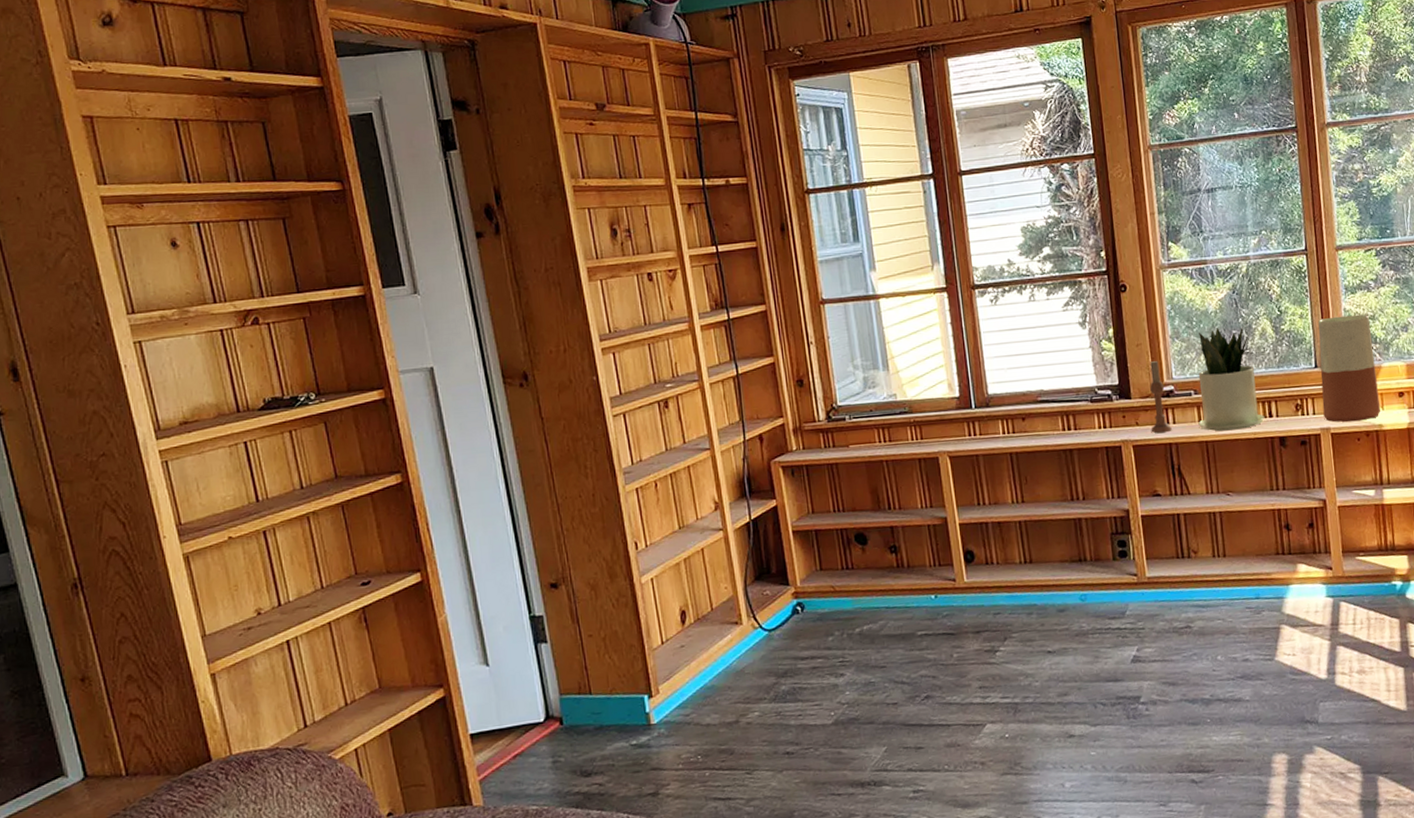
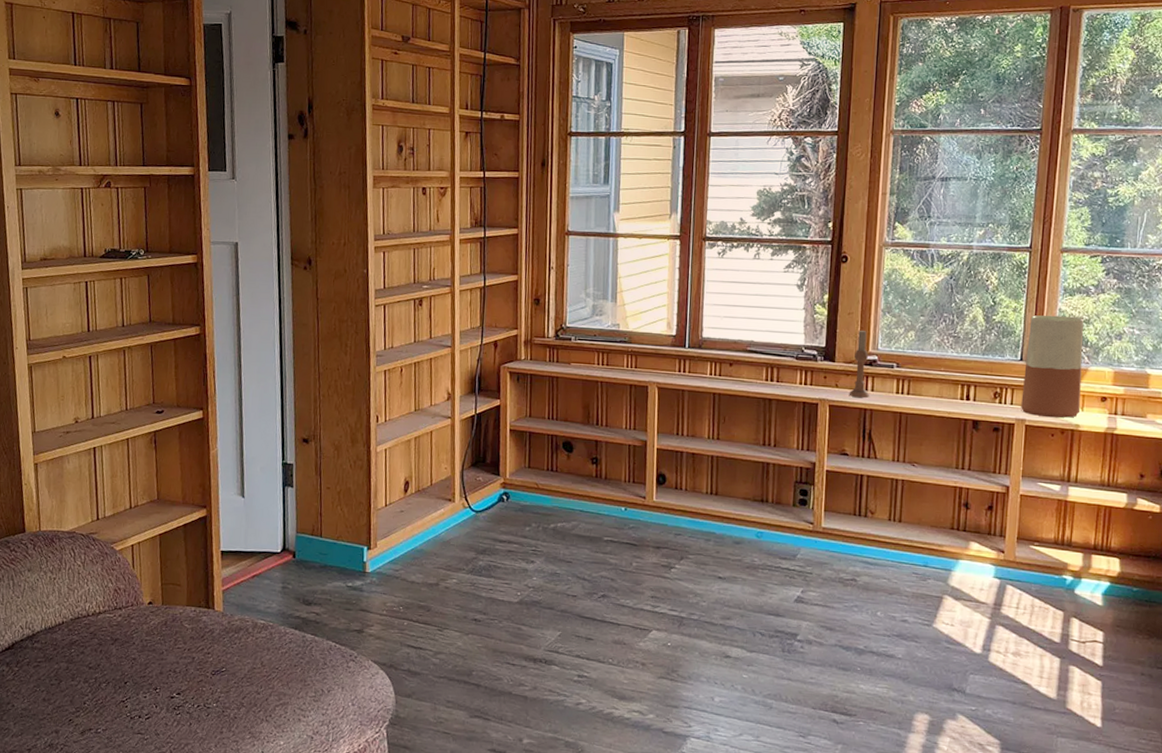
planter: present [1197,326,1265,431] -> none [894,309,962,407]

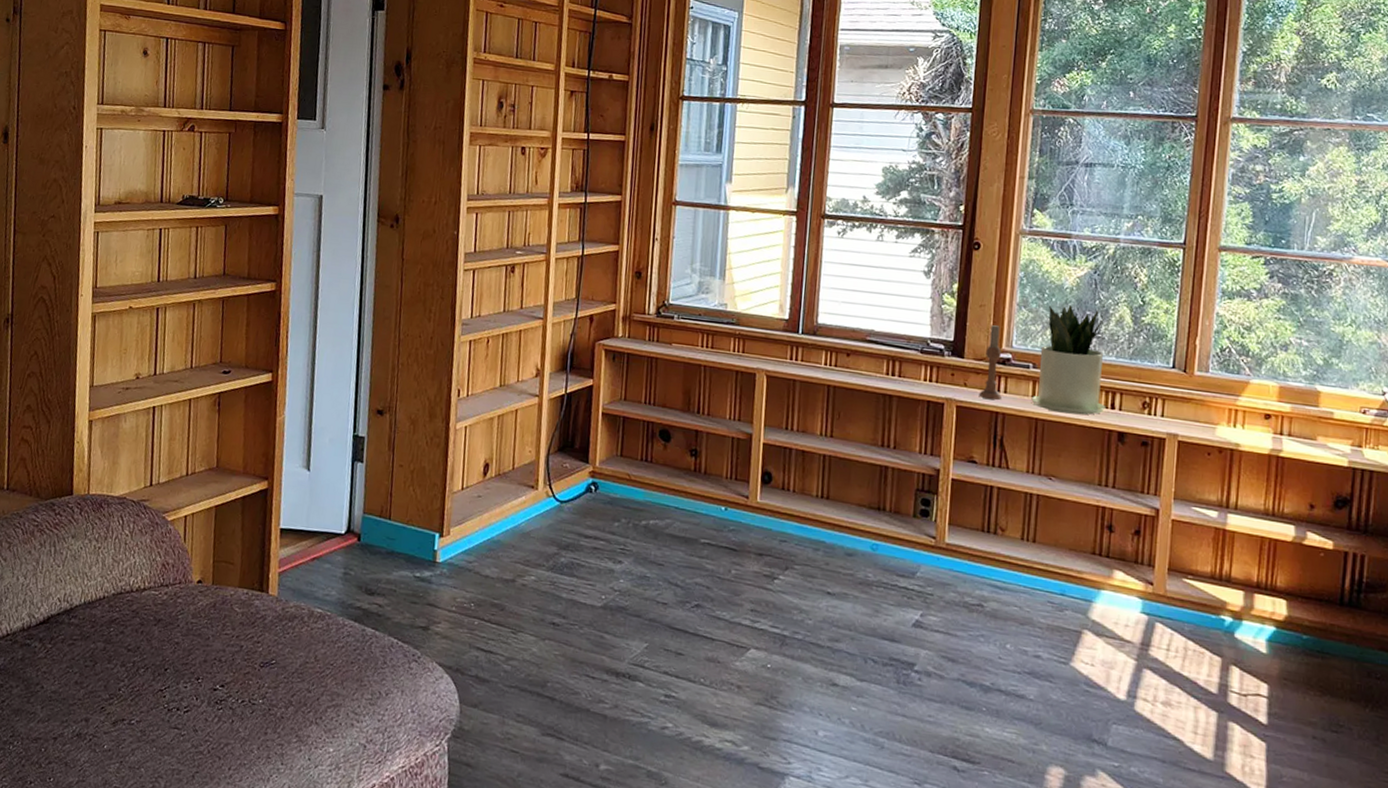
planter: none [894,309,962,407] -> present [1030,305,1106,415]
vase: present [1021,315,1084,418] -> none [1173,318,1245,436]

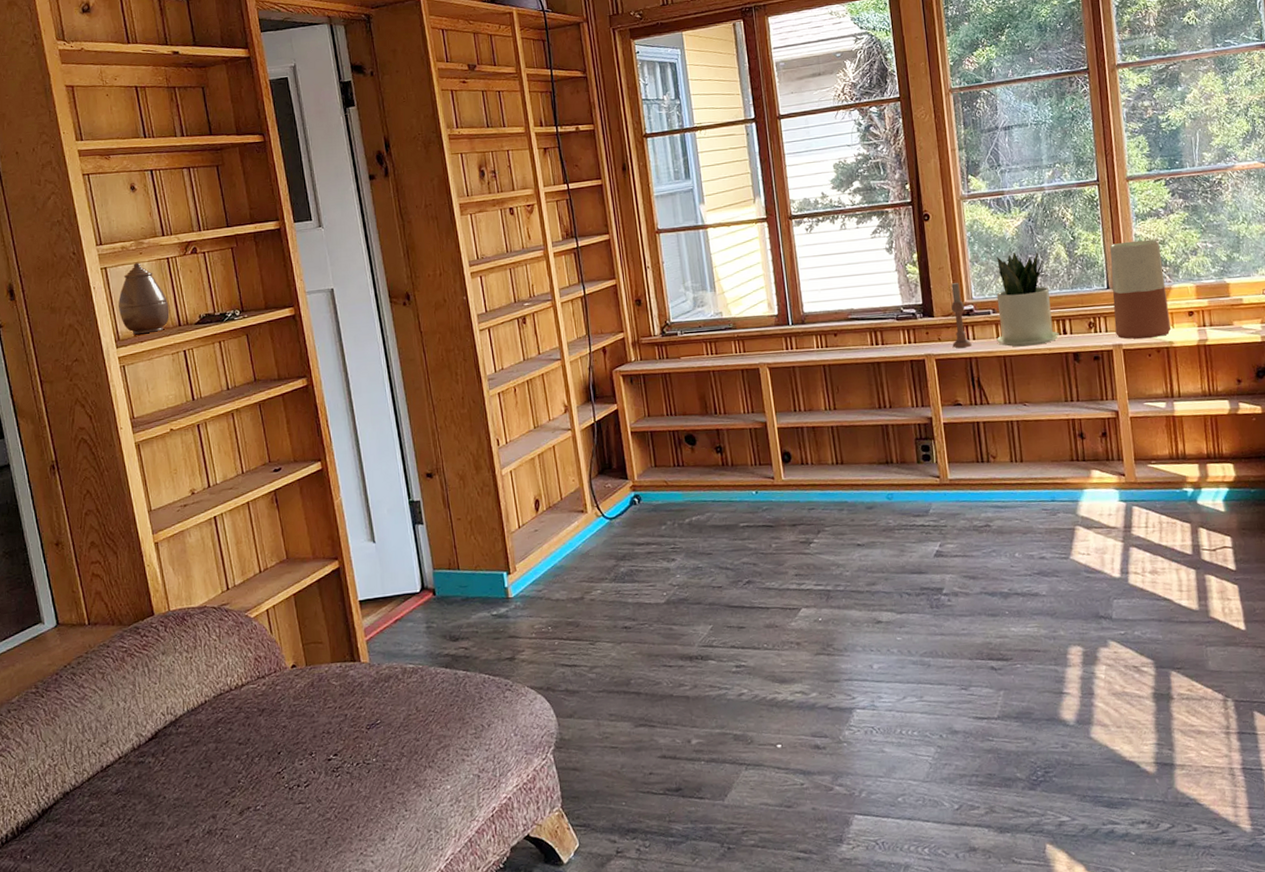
decorative jar: none [105,128,156,205] -> present [117,262,170,335]
vase: none [1173,318,1245,436] -> present [1110,239,1172,339]

